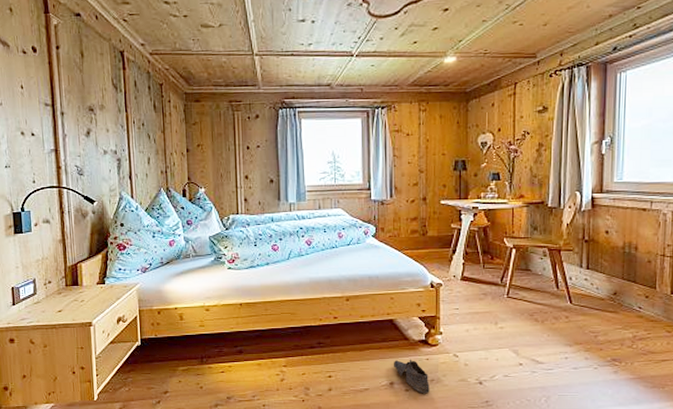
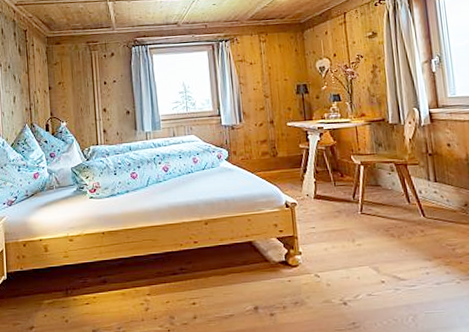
shoe: present [394,359,430,394] -> none [256,281,295,318]

